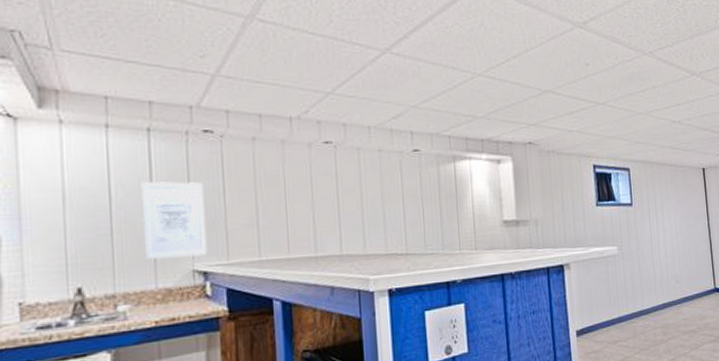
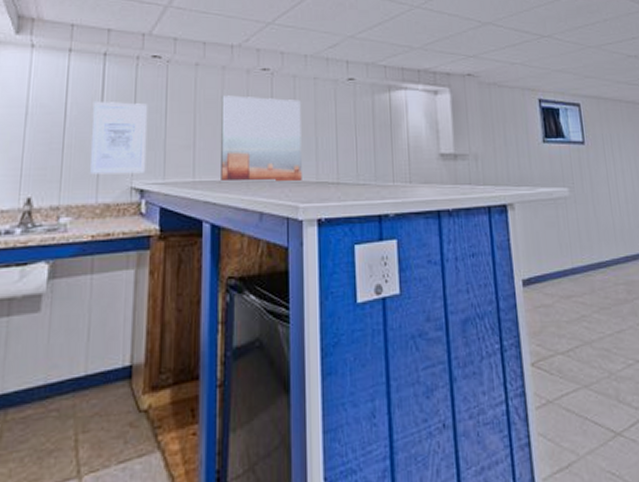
wall art: none [283,170,371,258] -> present [221,95,302,181]

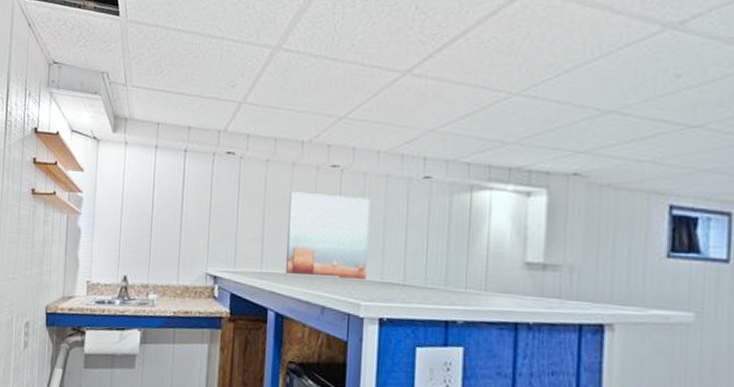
wall art: present [89,100,148,175] -> none [172,194,222,262]

